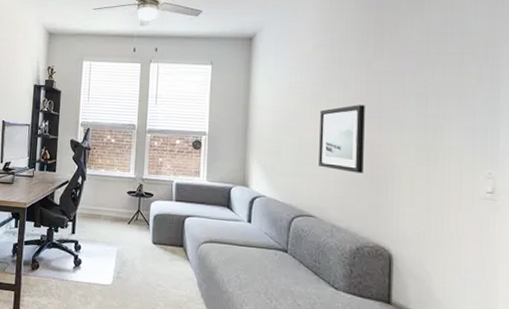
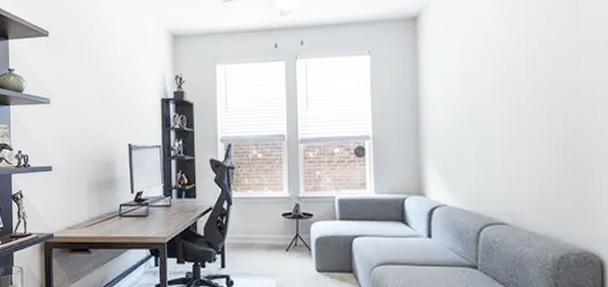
wall art: present [319,105,365,173] -> none [506,86,563,168]

